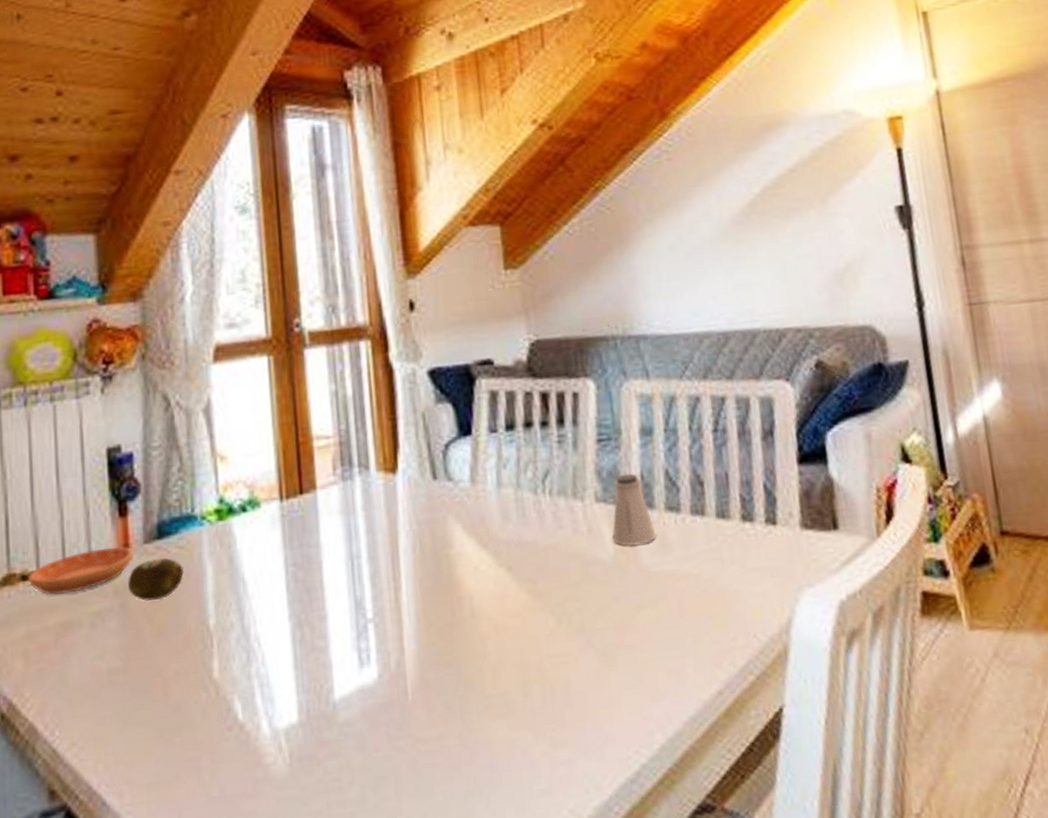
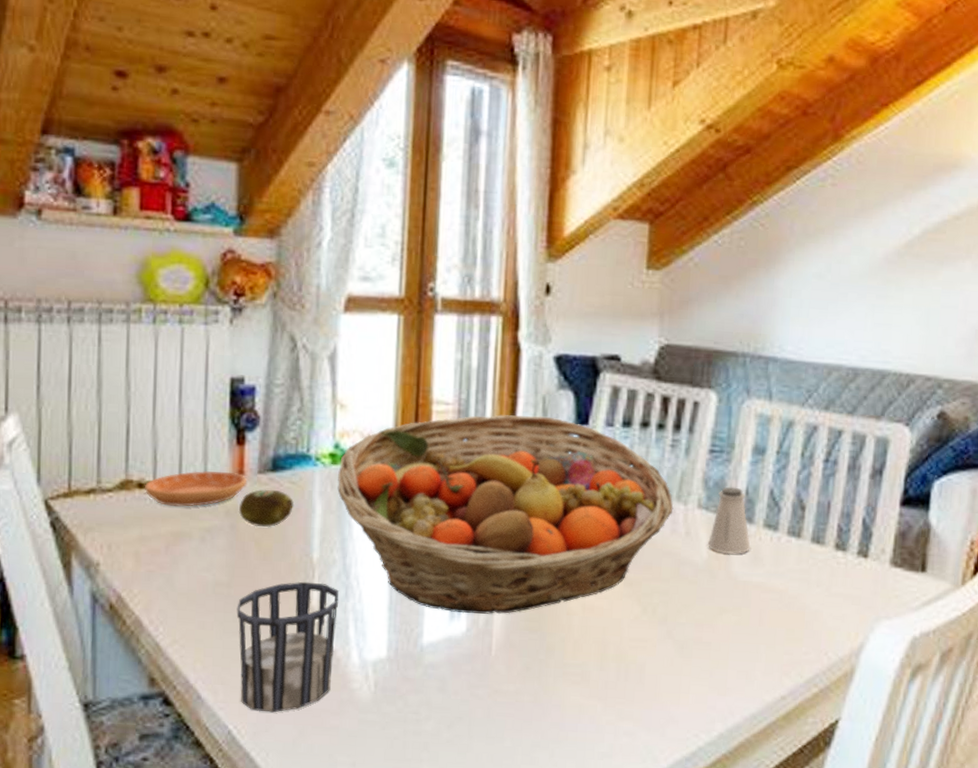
cup: none [135,650,243,809] -> present [236,581,339,713]
fruit basket: none [226,433,571,659] -> present [337,414,674,614]

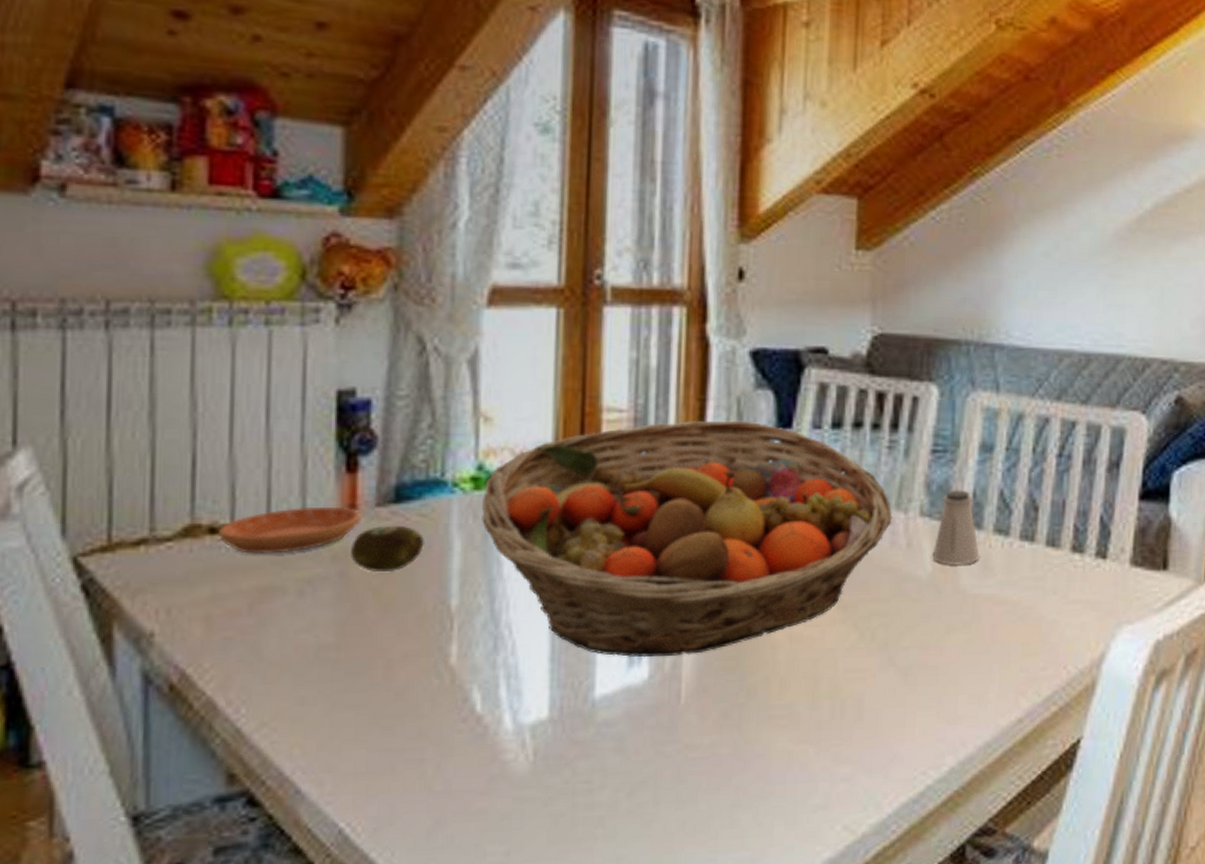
cup: present [236,581,339,713] -> none [348,635,486,802]

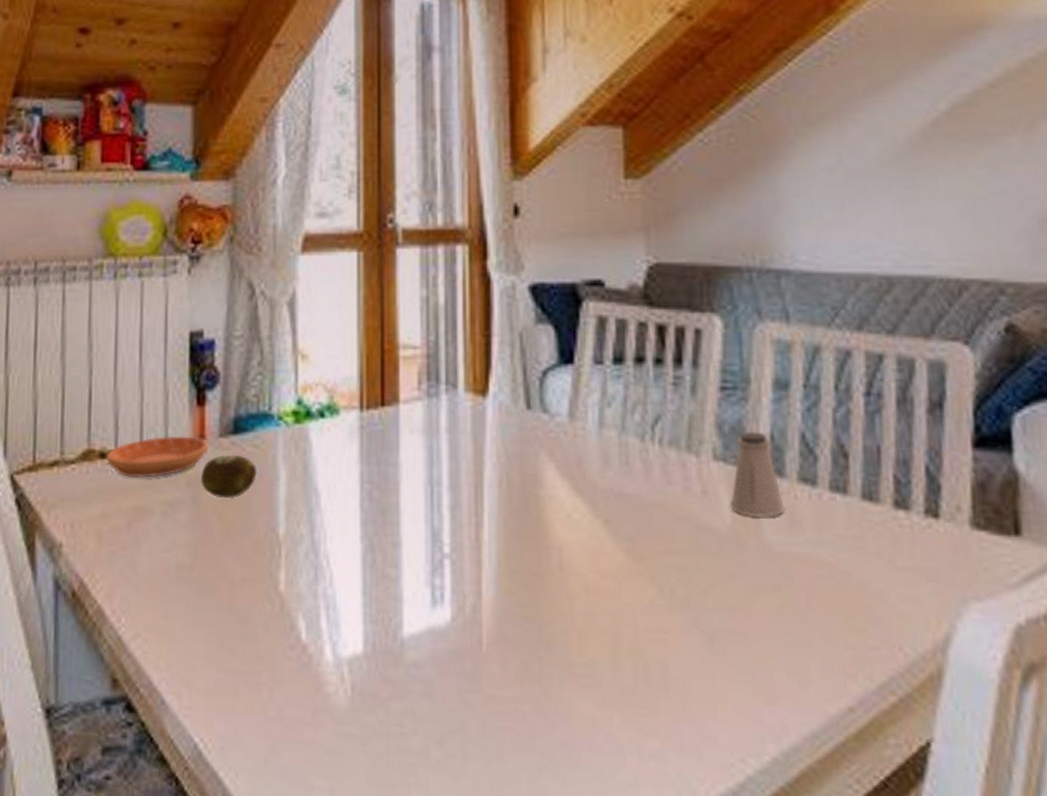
fruit basket: present [482,420,893,658] -> none [302,356,684,599]

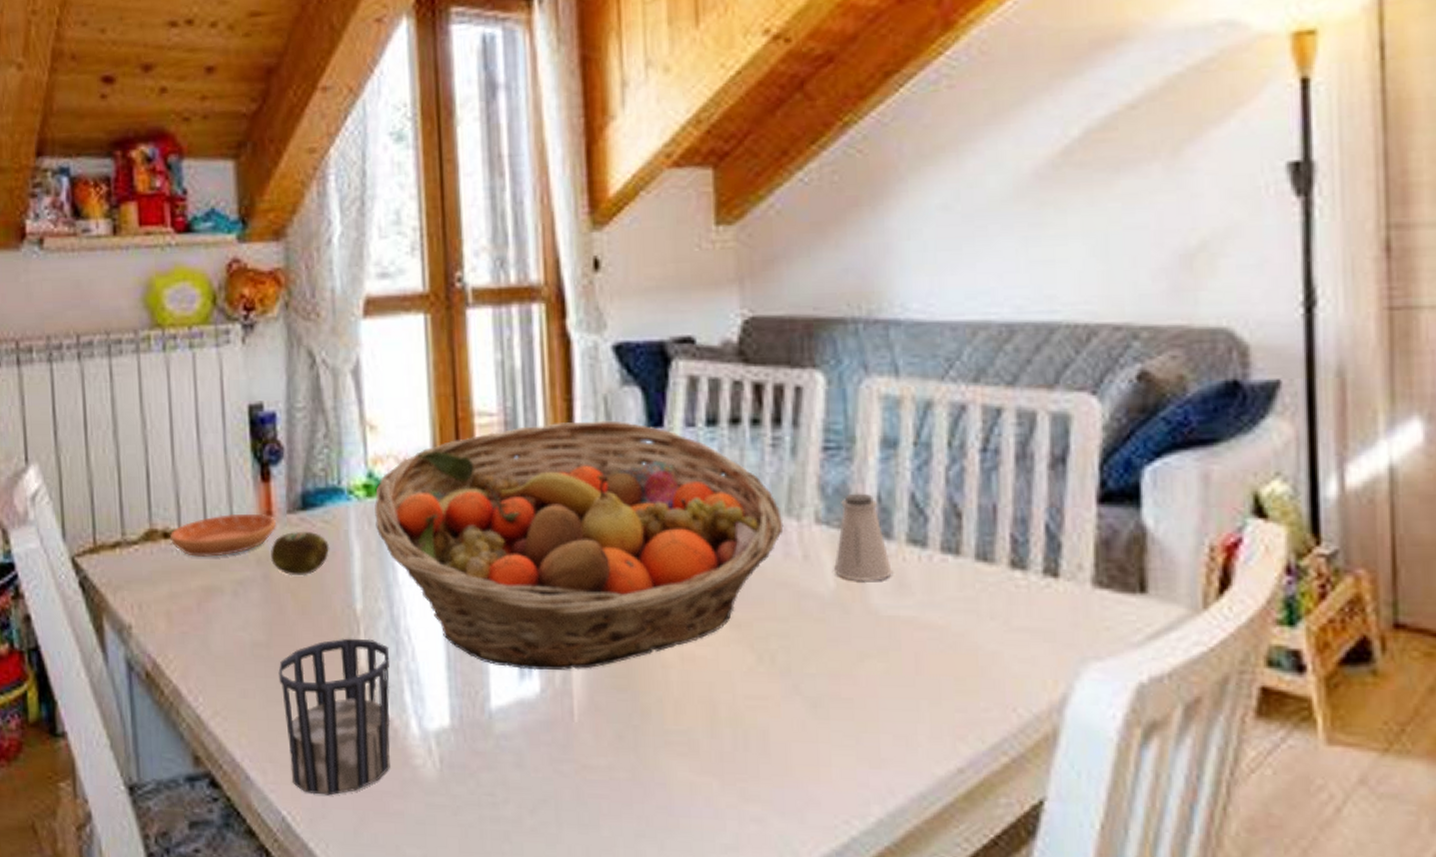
cup: none [200,561,309,722] -> present [278,638,391,796]
fruit basket: none [302,356,684,599] -> present [375,420,784,670]

